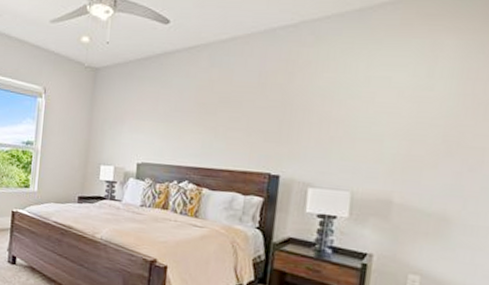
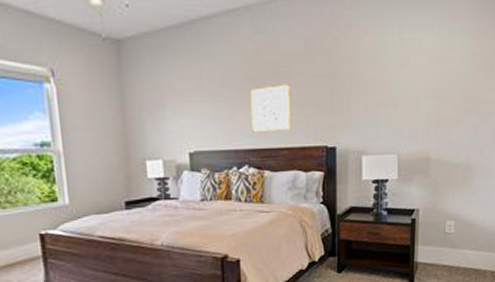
wall art: none [196,111,240,155] -> present [251,84,292,133]

